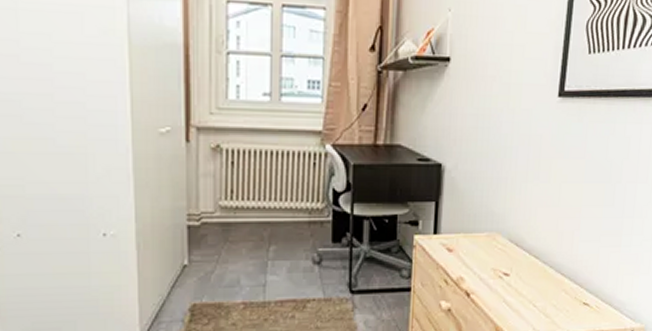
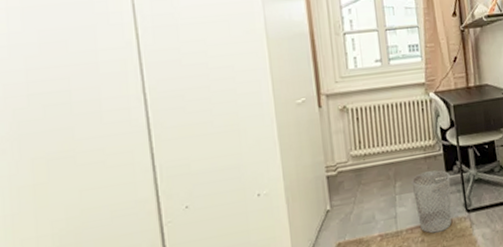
wastebasket: none [288,239,336,311] -> present [411,170,452,234]

